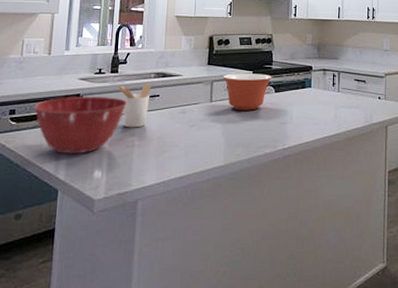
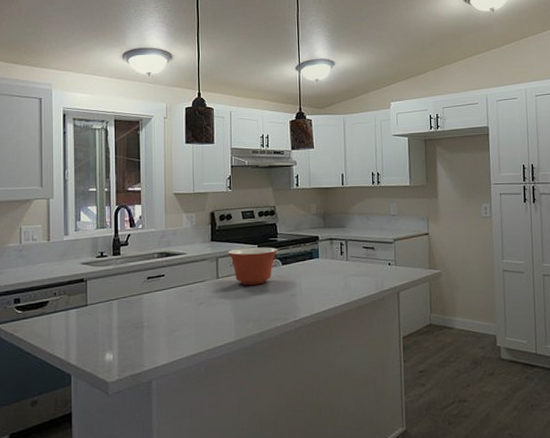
mixing bowl: present [34,96,128,154] -> none [39,279,133,340]
utensil holder: present [117,83,152,128] -> none [121,263,156,310]

